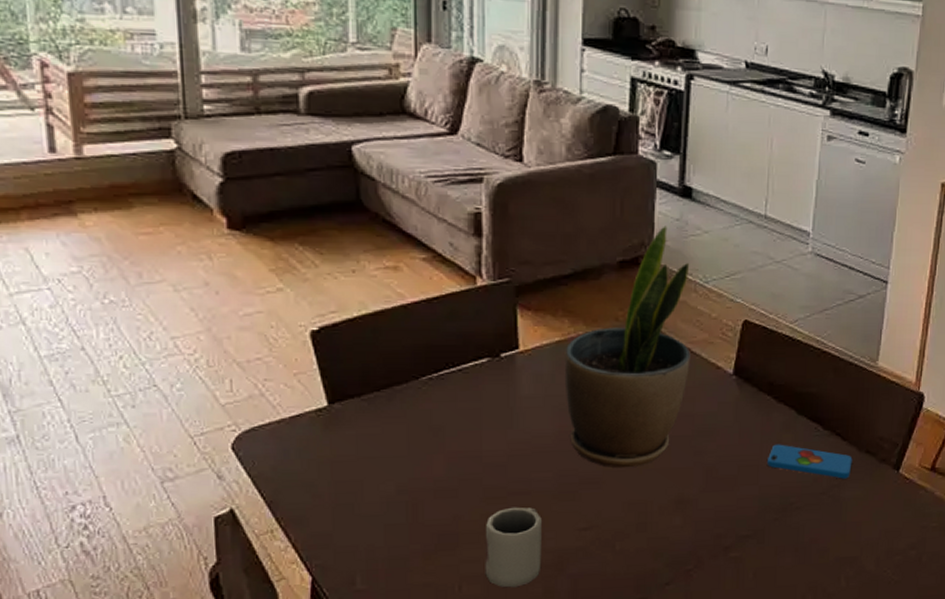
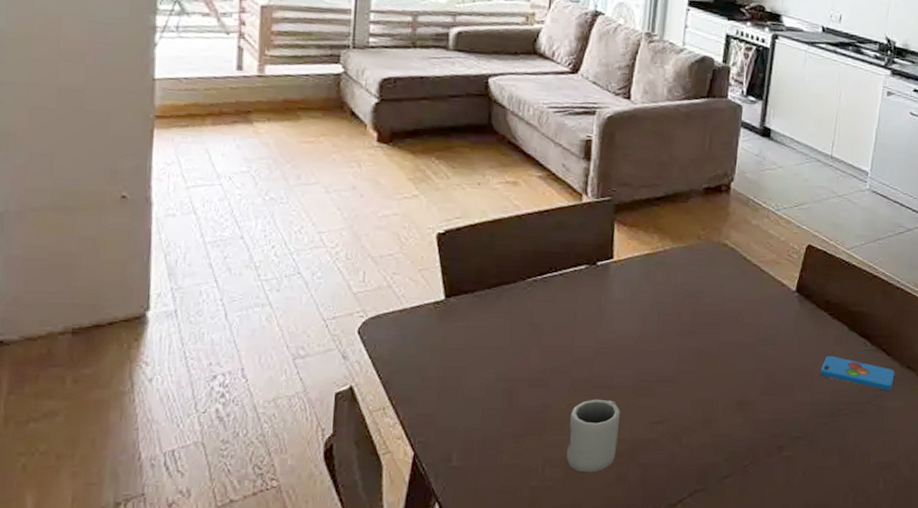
potted plant: present [564,226,691,468] -> none [650,160,765,370]

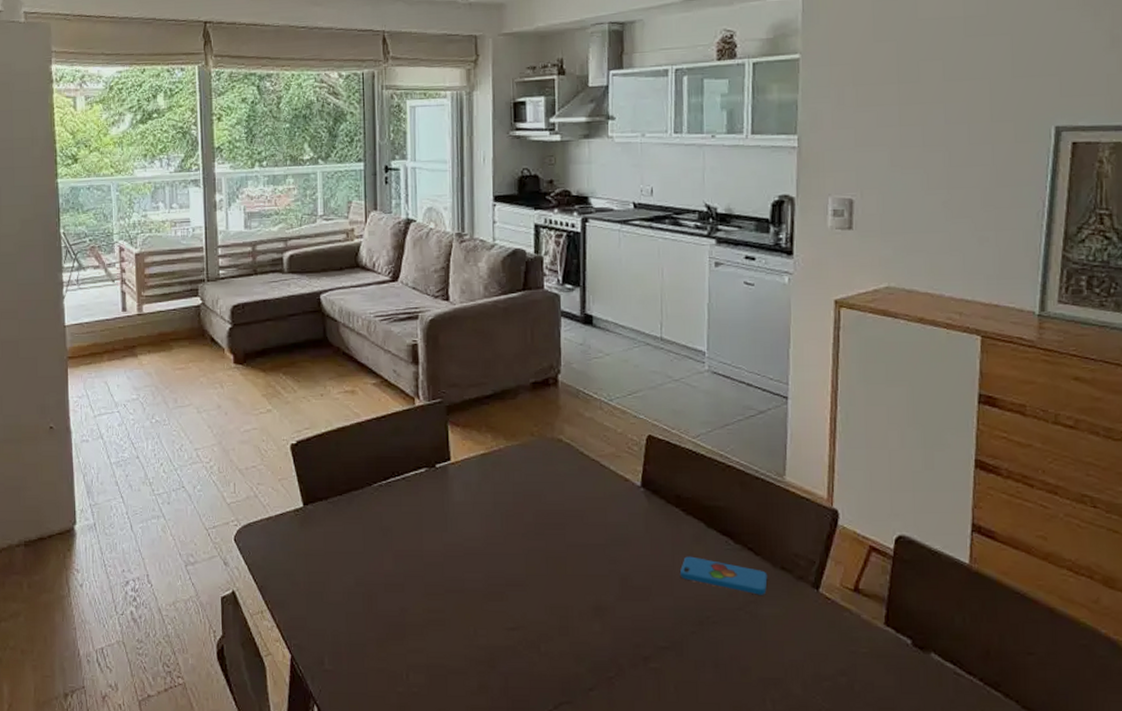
cup: present [566,399,620,473] -> none [427,603,476,680]

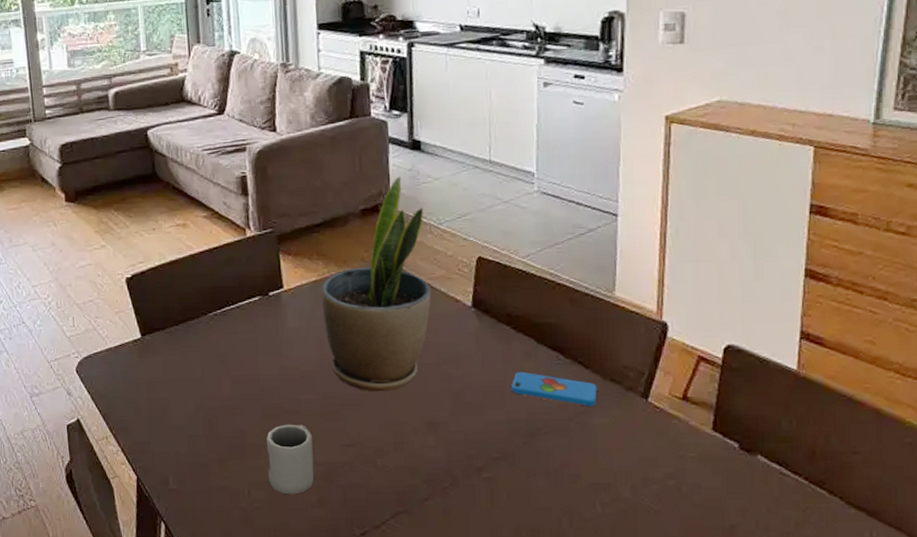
cup: none [427,603,476,680] -> present [266,424,315,495]
potted plant: none [489,350,600,573] -> present [321,176,431,392]

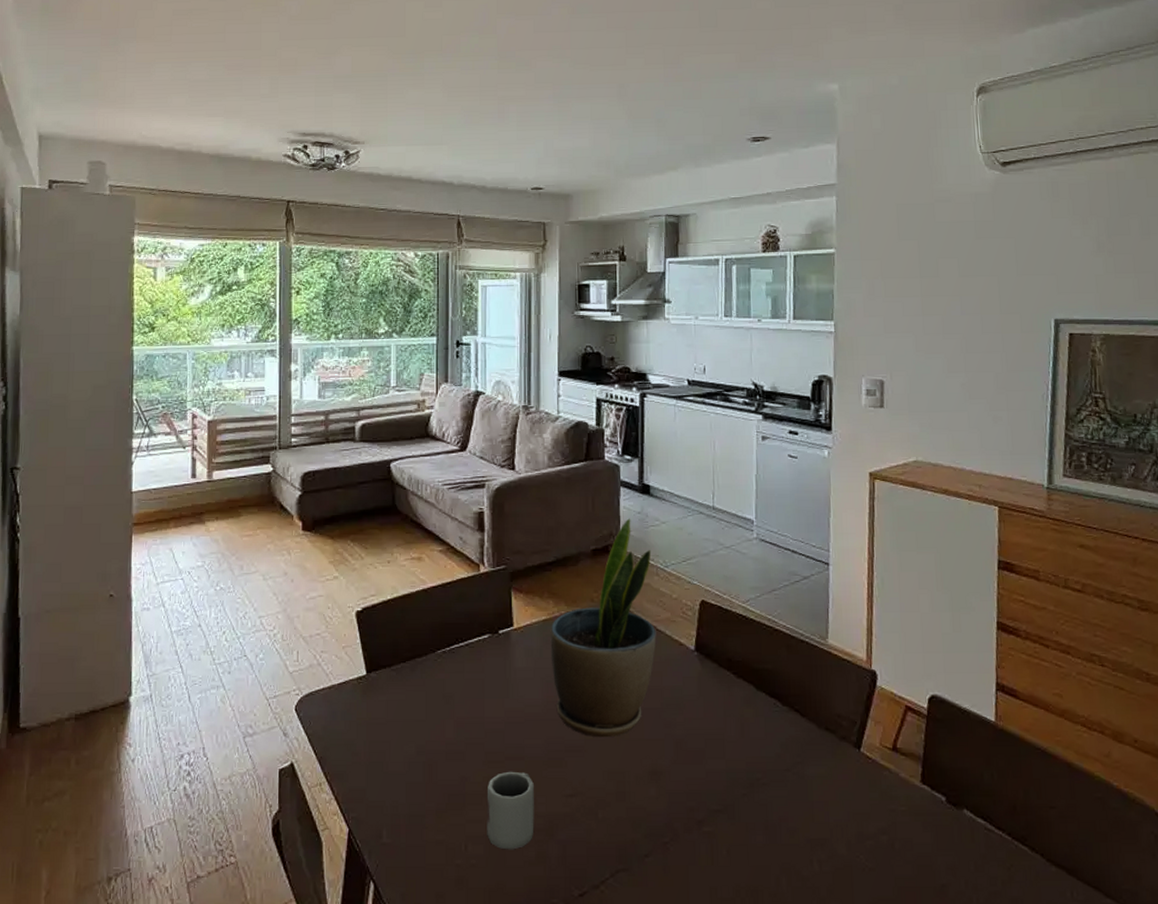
smartphone: present [512,371,598,406] -> none [732,719,813,756]

